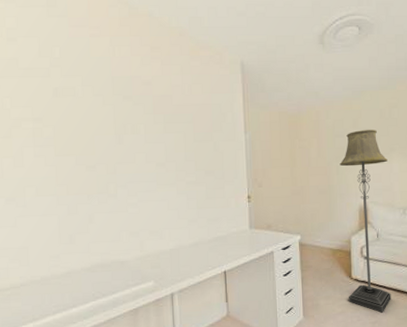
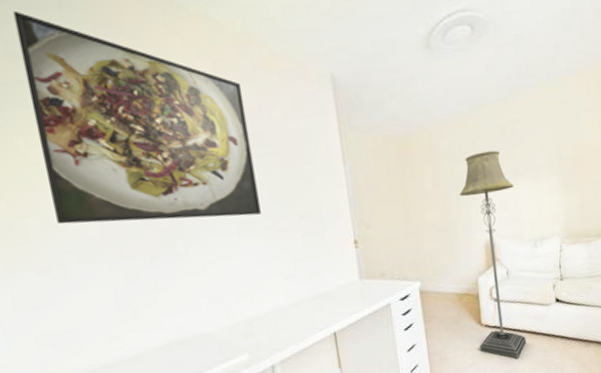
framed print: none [15,7,176,169] -> present [13,10,261,225]

